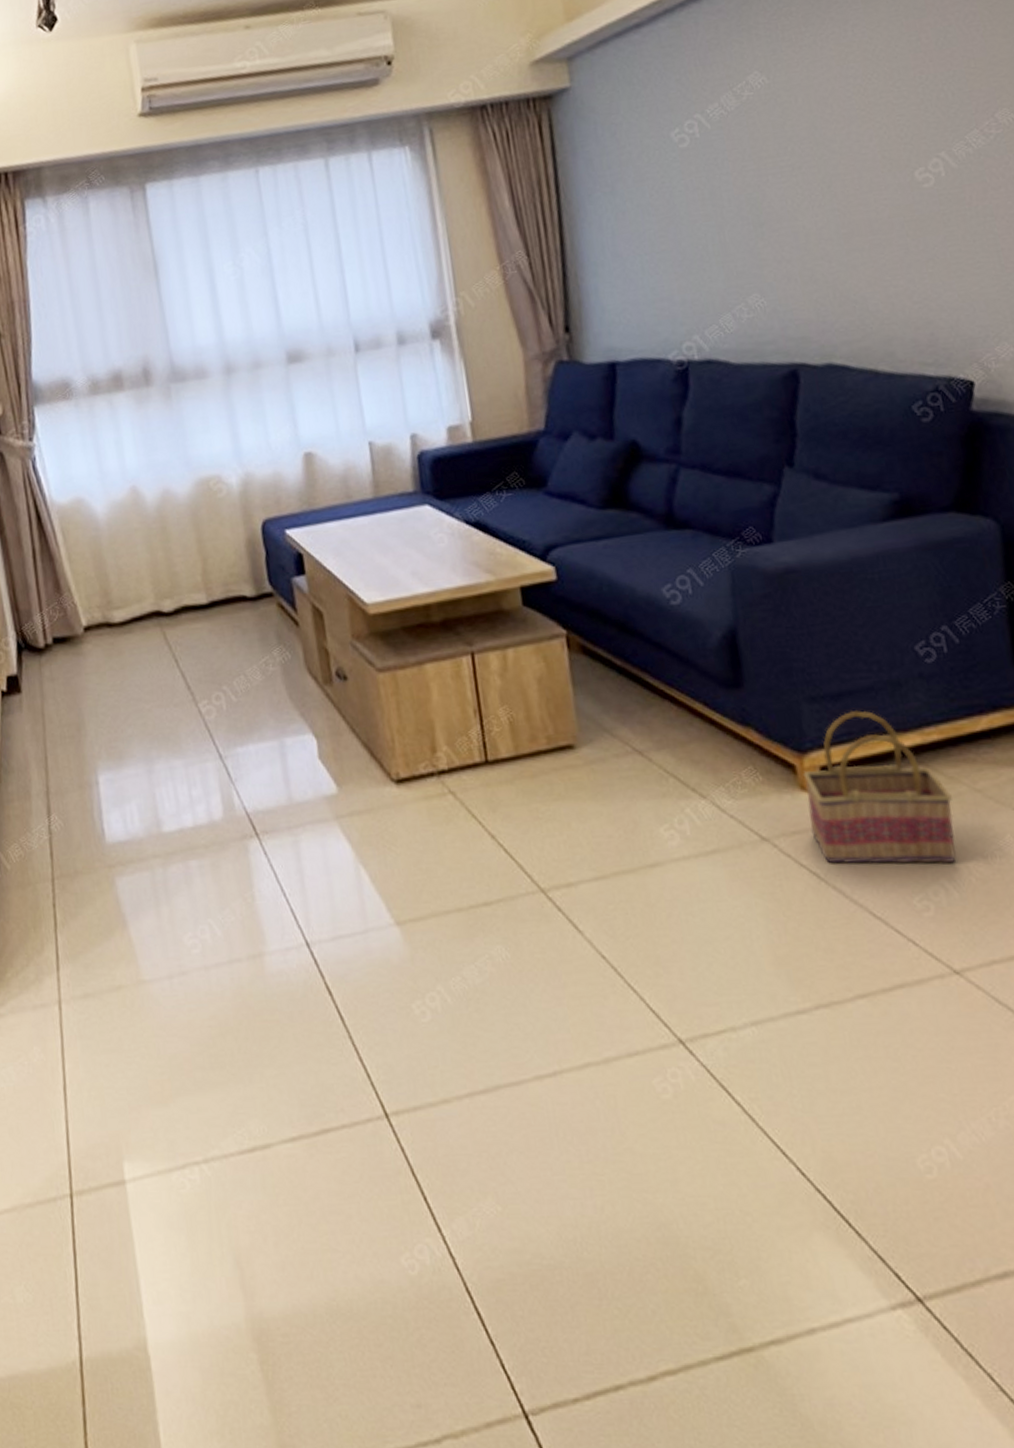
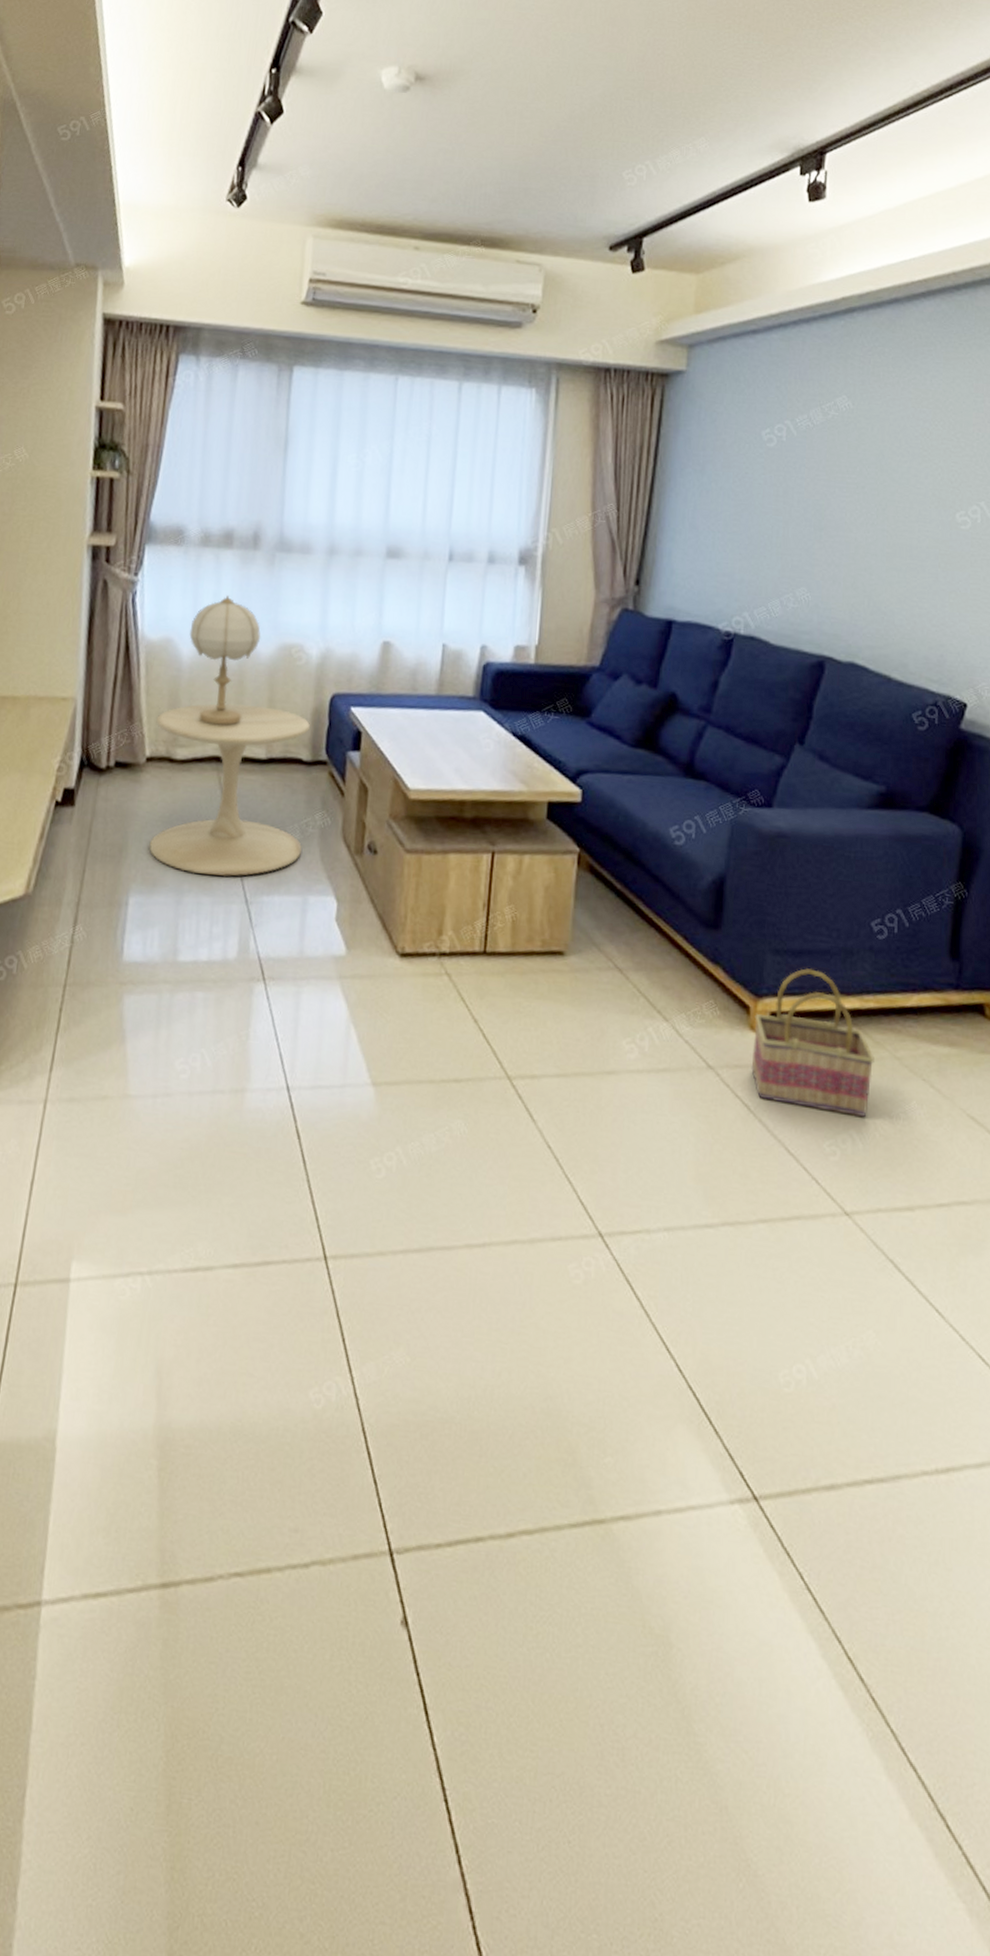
side table: none [85,548,267,739] -> present [149,703,310,877]
table lamp: none [99,439,175,579] -> present [189,594,261,725]

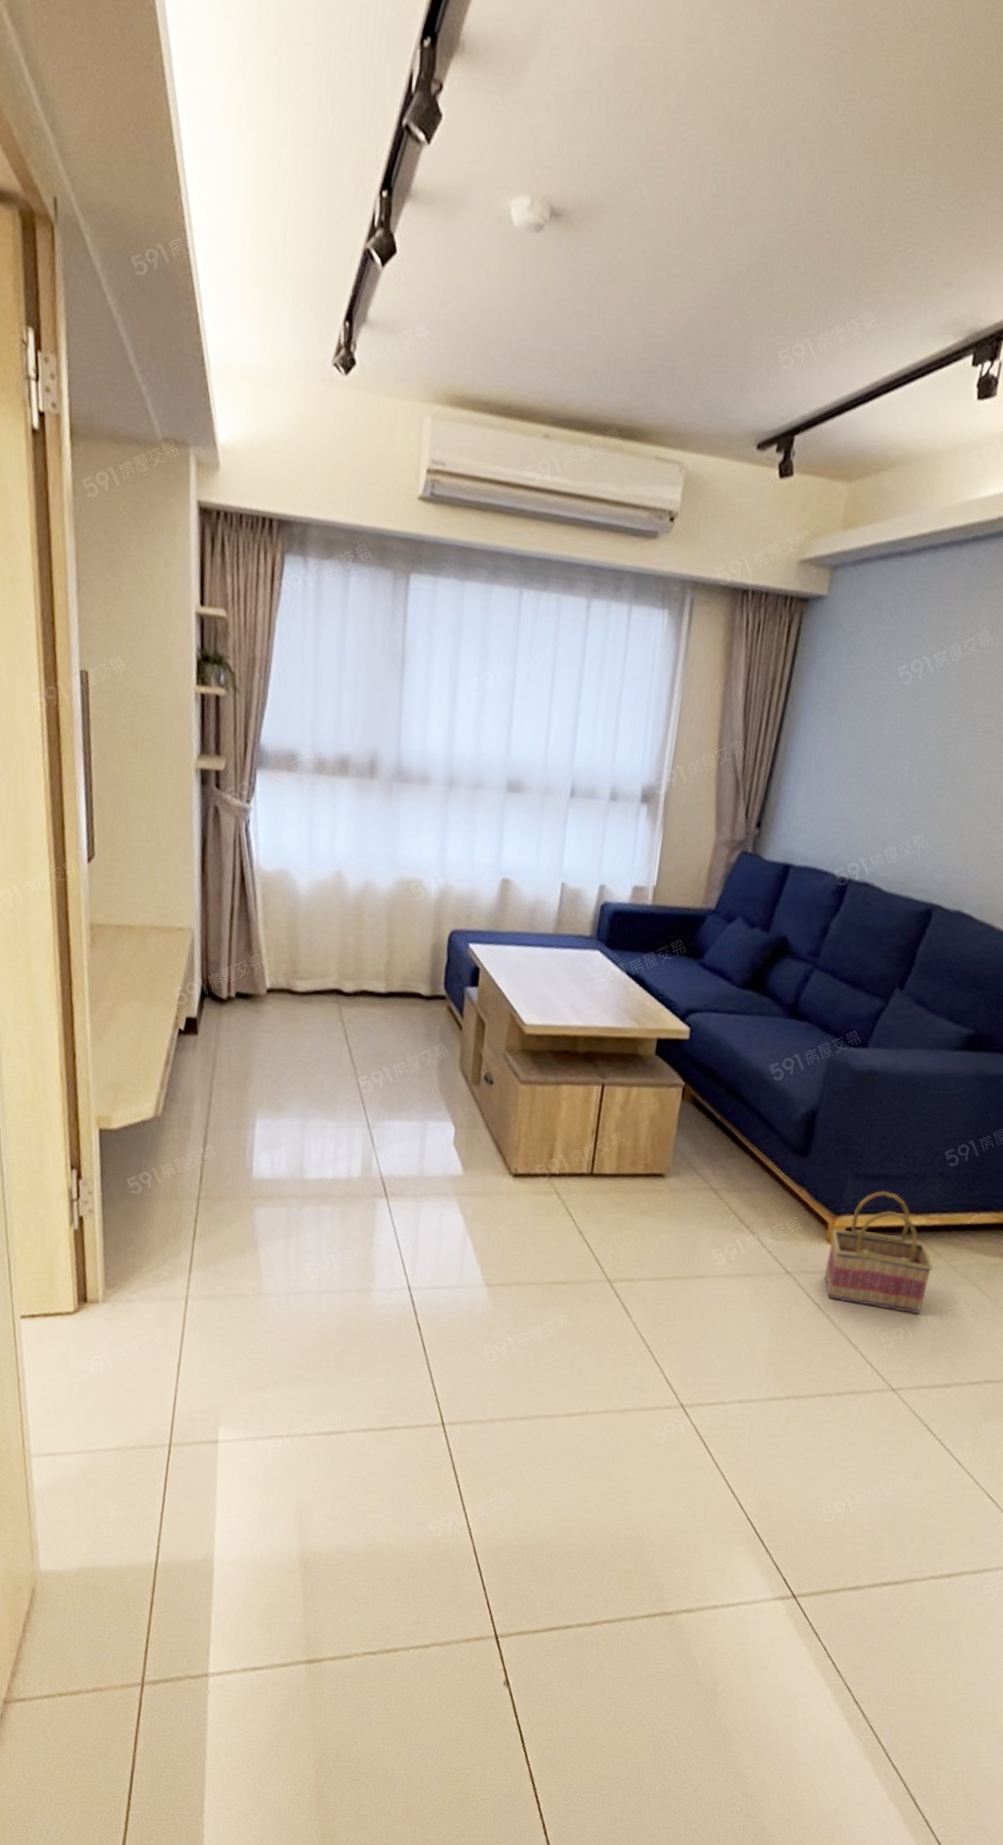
side table: present [149,703,310,877] -> none [273,937,429,1104]
table lamp: present [189,594,261,725] -> none [306,825,379,959]

